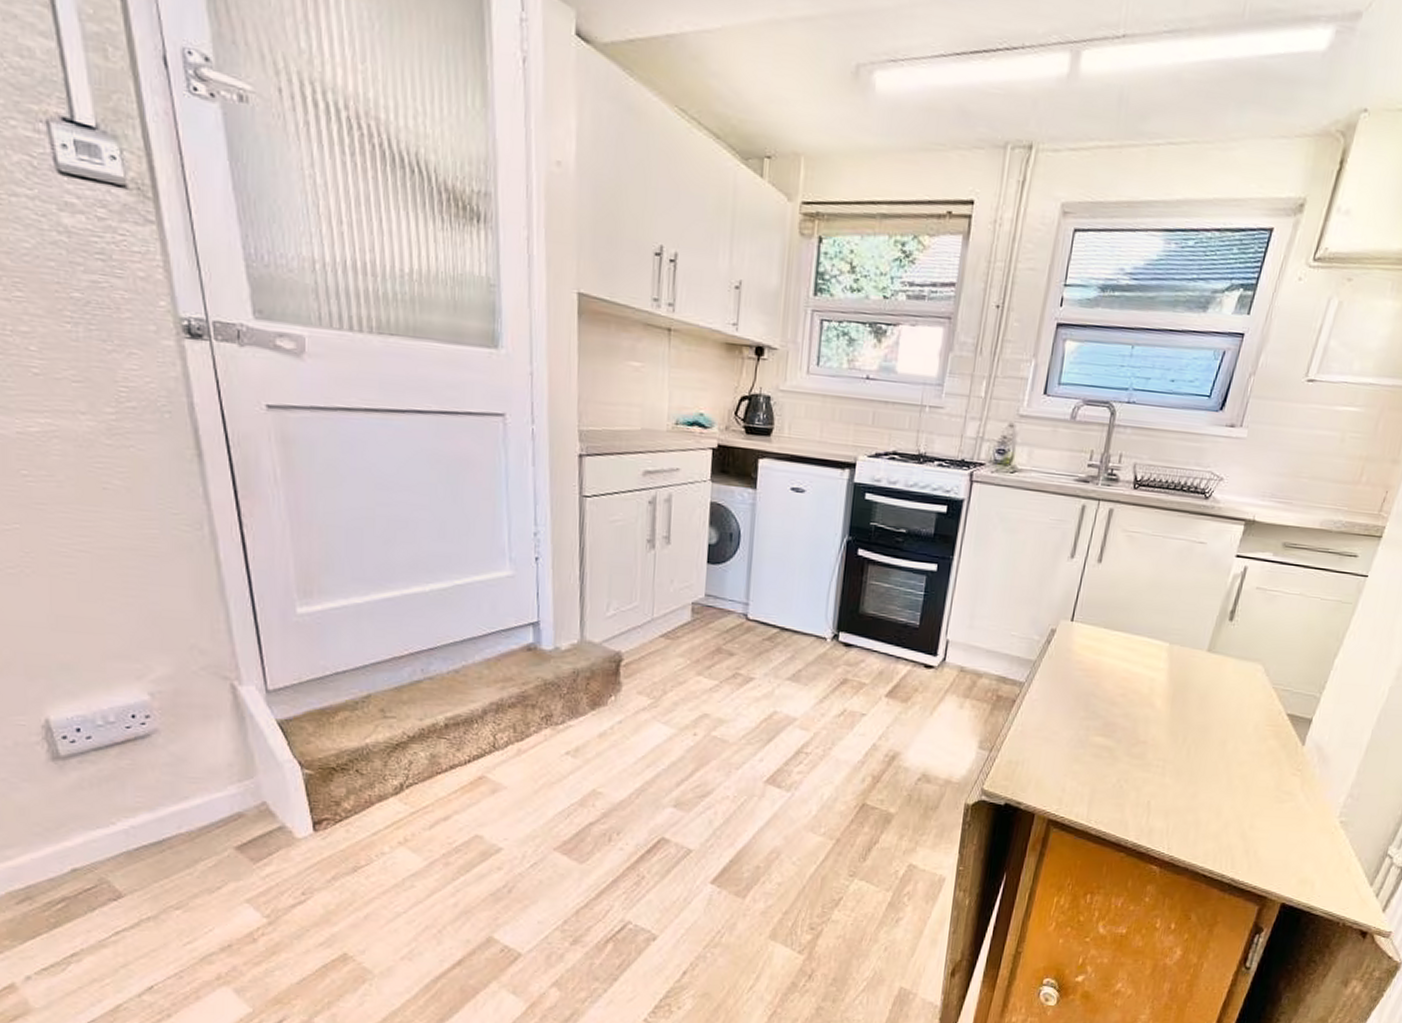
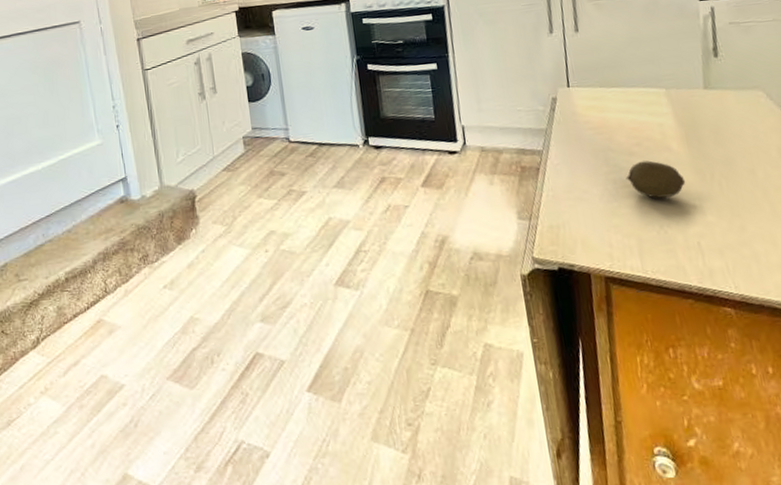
fruit: none [1099,713,1157,753] -> present [625,160,686,198]

